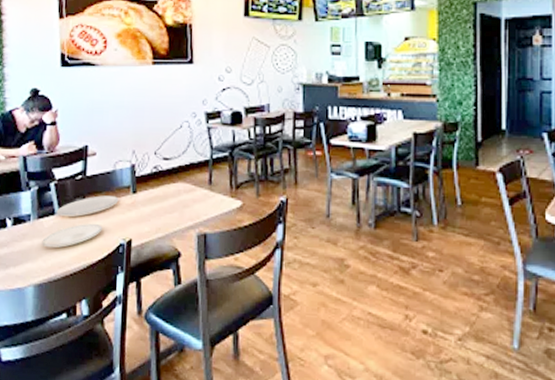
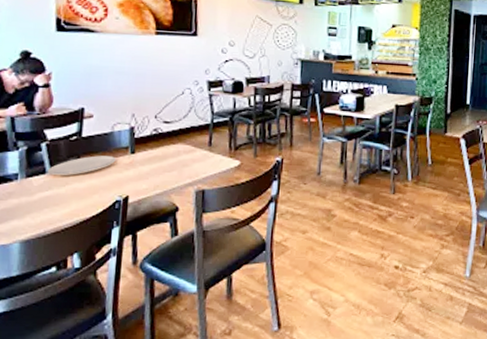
plate: present [41,223,102,249] -> none [29,181,98,206]

